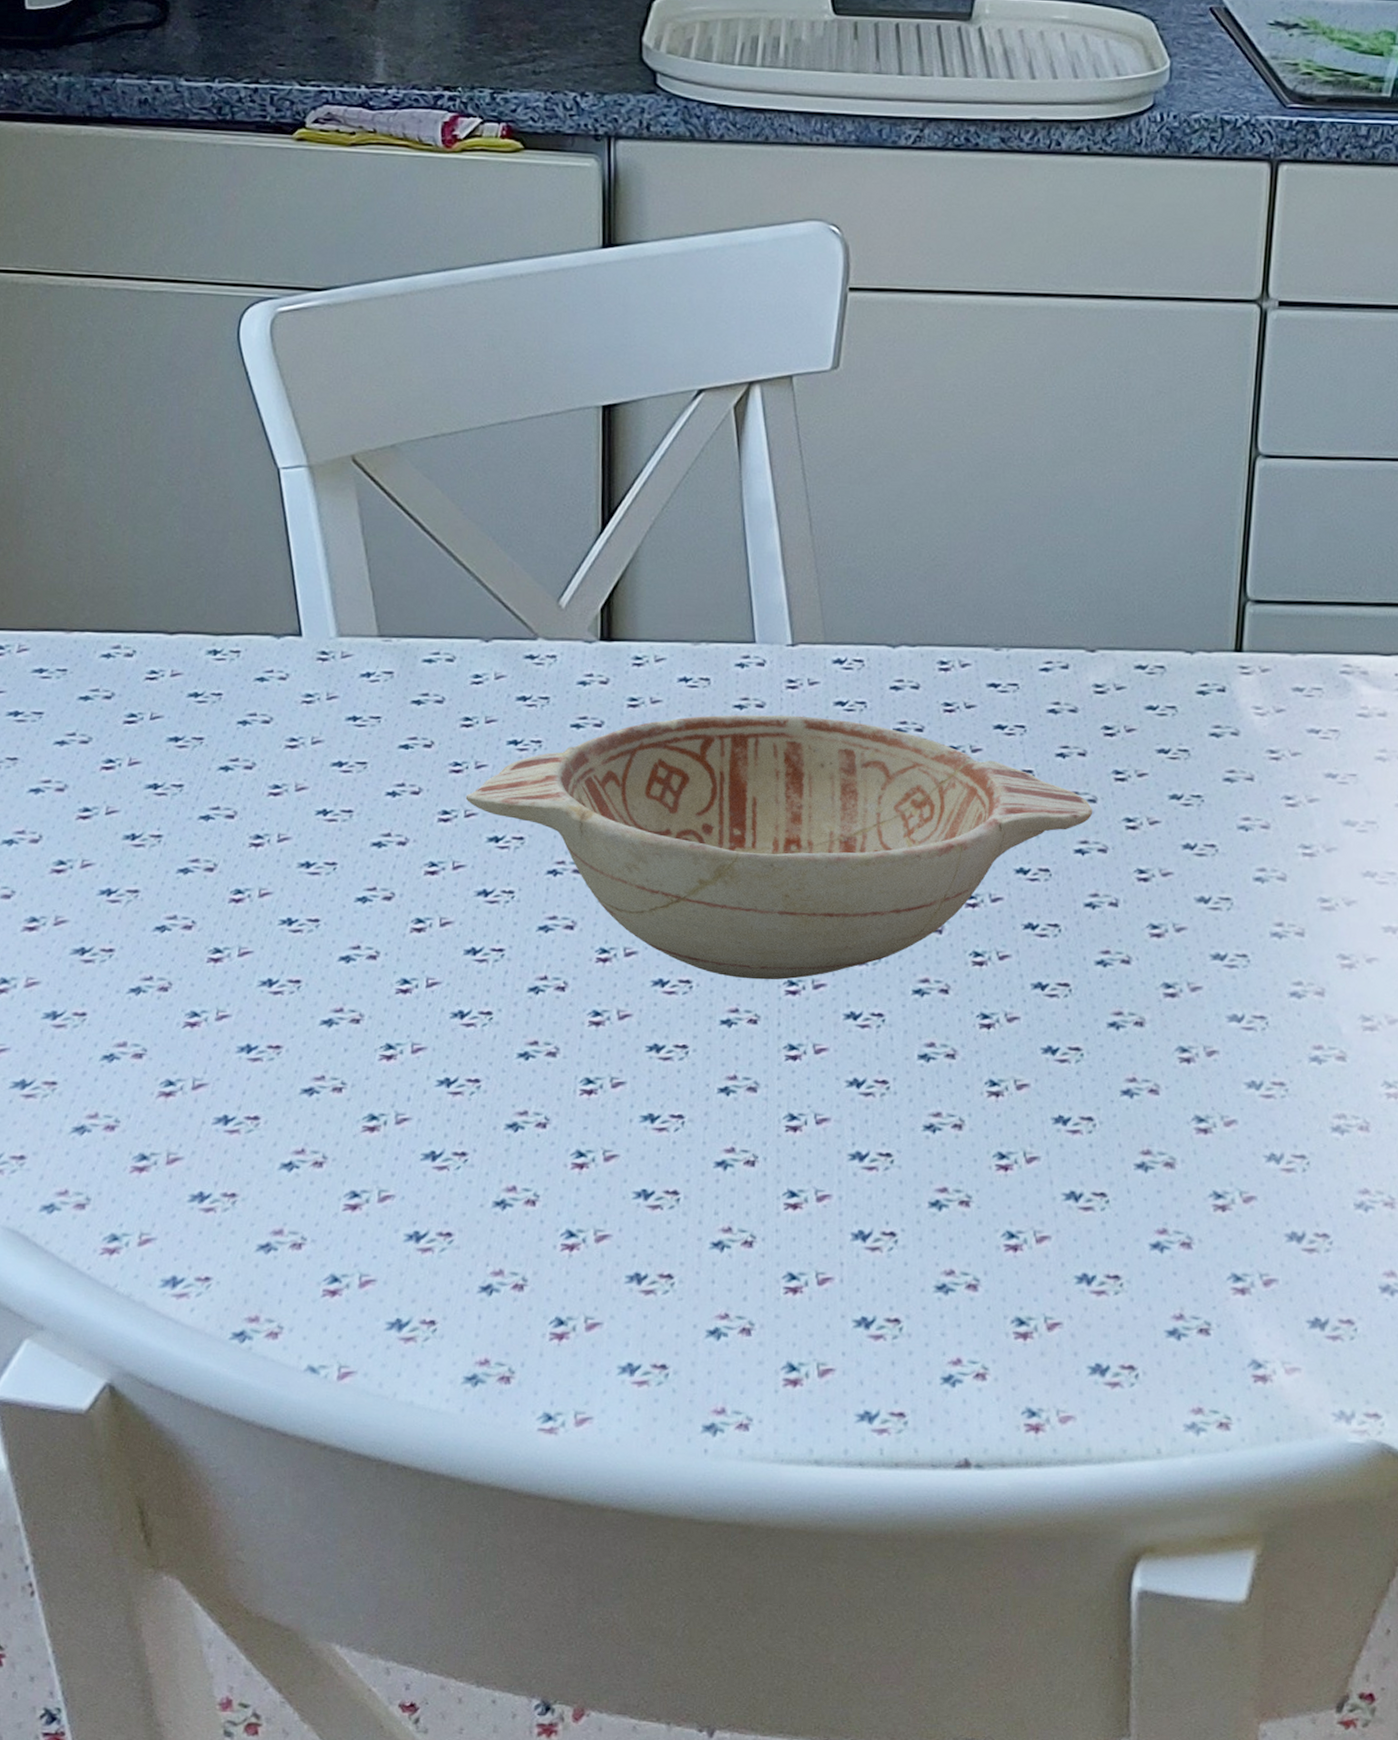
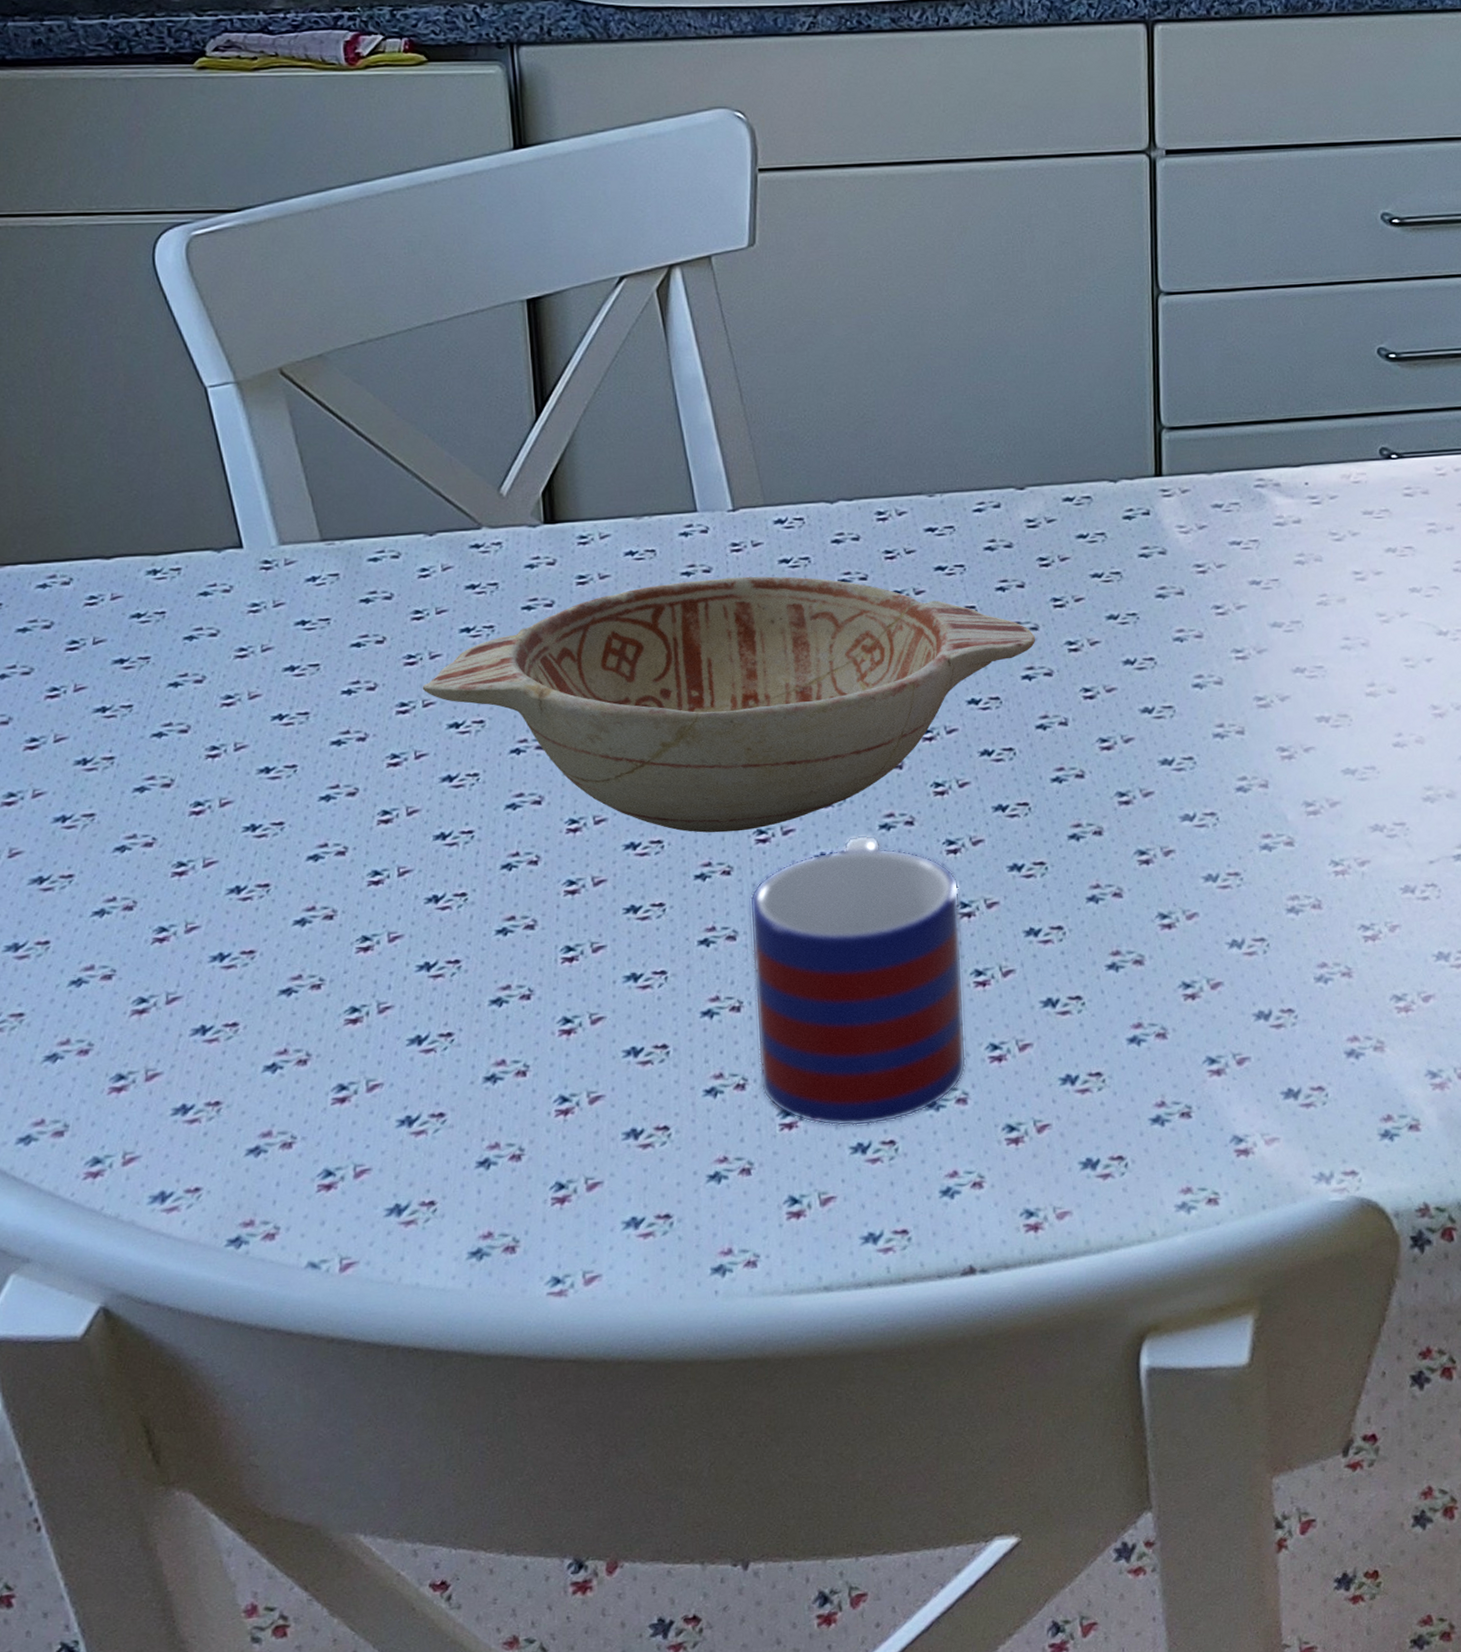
mug: none [768,998,990,1300] -> present [749,835,967,1127]

